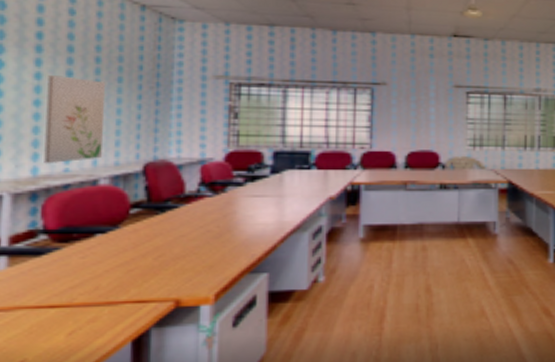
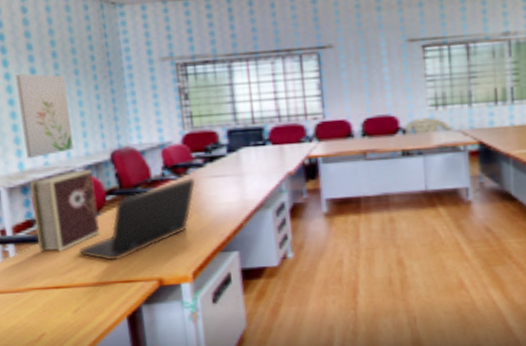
book: none [39,180,119,267] -> present [30,170,100,253]
laptop: none [85,195,233,280] -> present [78,177,196,262]

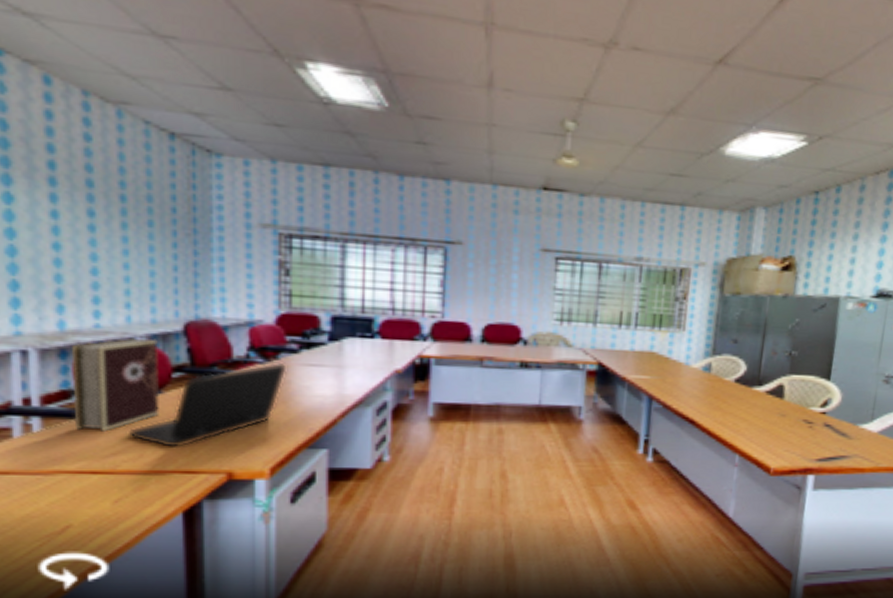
wall art: present [15,74,73,159] -> none [66,214,136,318]

